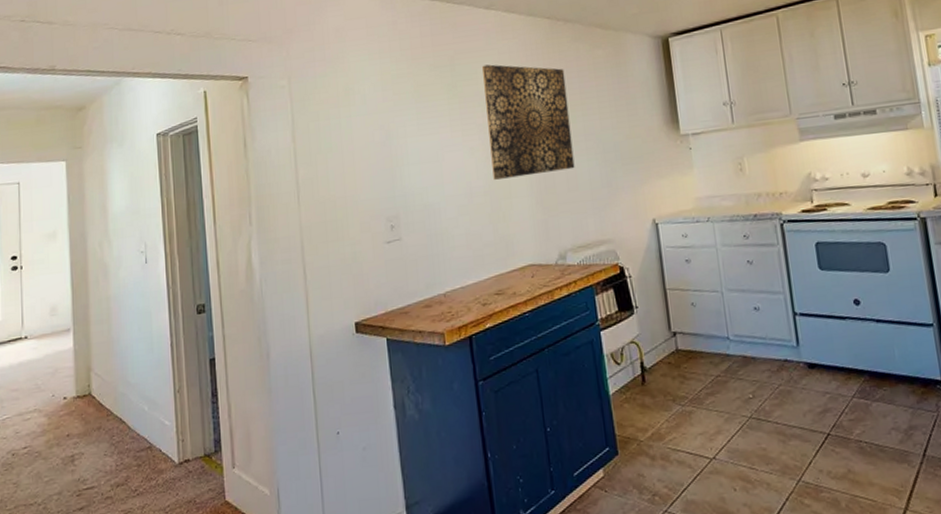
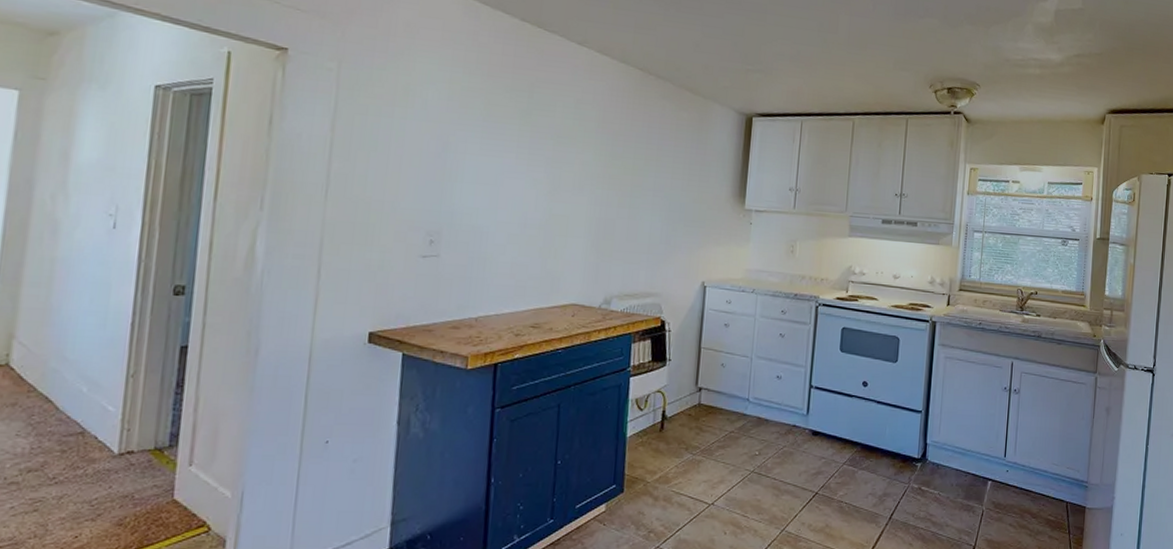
wall art: present [481,64,575,180] -> none [552,100,646,220]

